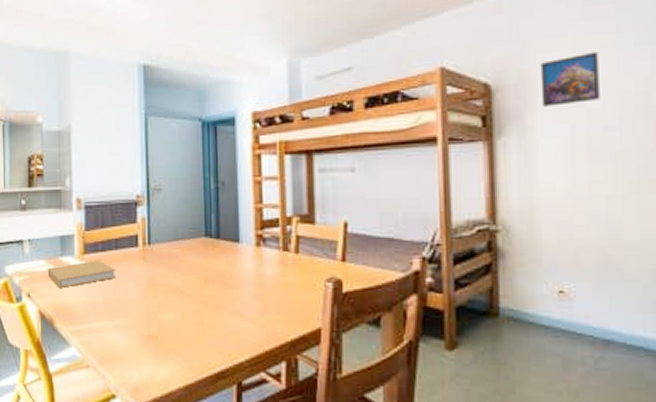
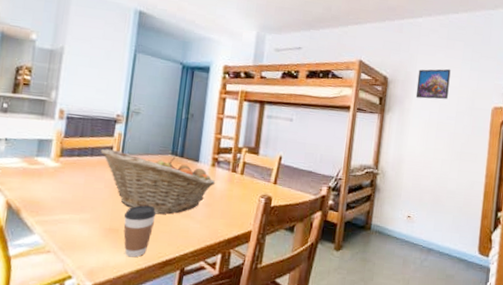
book: present [47,261,117,289] -> none [20,163,88,184]
fruit basket: none [125,239,265,314] -> present [101,149,216,215]
coffee cup: none [162,303,198,370] -> present [123,205,156,258]

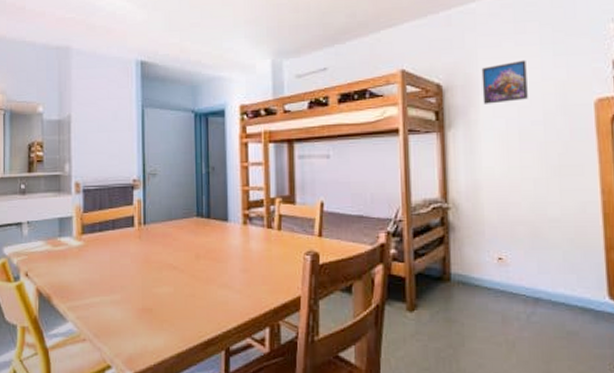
fruit basket: present [101,149,216,215] -> none [122,218,251,287]
coffee cup: present [123,205,156,258] -> none [156,277,190,340]

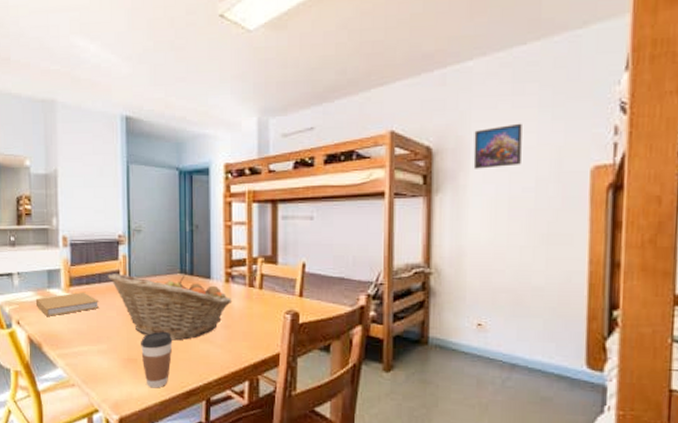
book: none [45,240,113,268] -> present [35,292,100,317]
fruit basket: none [122,218,251,287] -> present [108,274,233,341]
coffee cup: none [156,277,190,340] -> present [141,331,173,388]

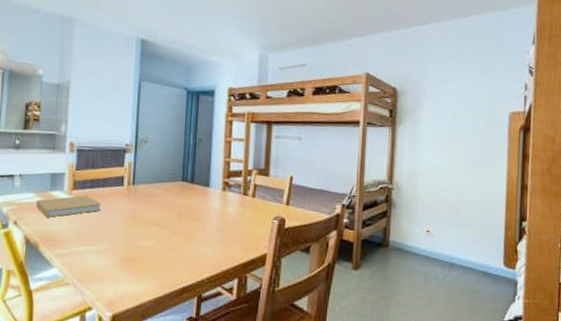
fruit basket: present [108,274,233,341] -> none [112,179,228,242]
coffee cup: present [141,331,173,388] -> none [139,233,171,286]
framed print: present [473,123,522,169] -> none [427,75,463,108]

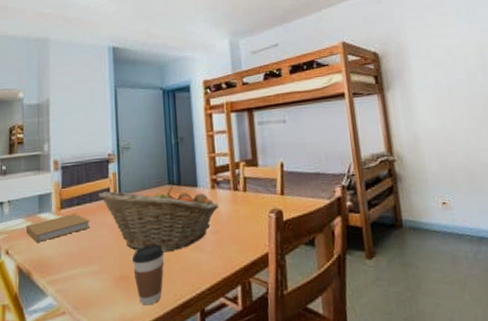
fruit basket: none [112,179,228,242] -> present [98,186,220,253]
coffee cup: none [139,233,171,286] -> present [132,243,164,306]

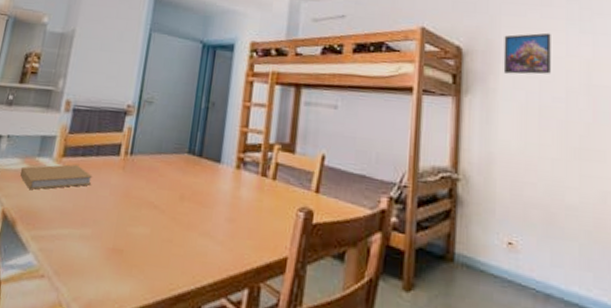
fruit basket: present [98,186,220,253] -> none [107,147,242,232]
coffee cup: present [132,243,164,306] -> none [128,218,168,289]
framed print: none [410,28,452,67] -> present [503,32,551,75]

